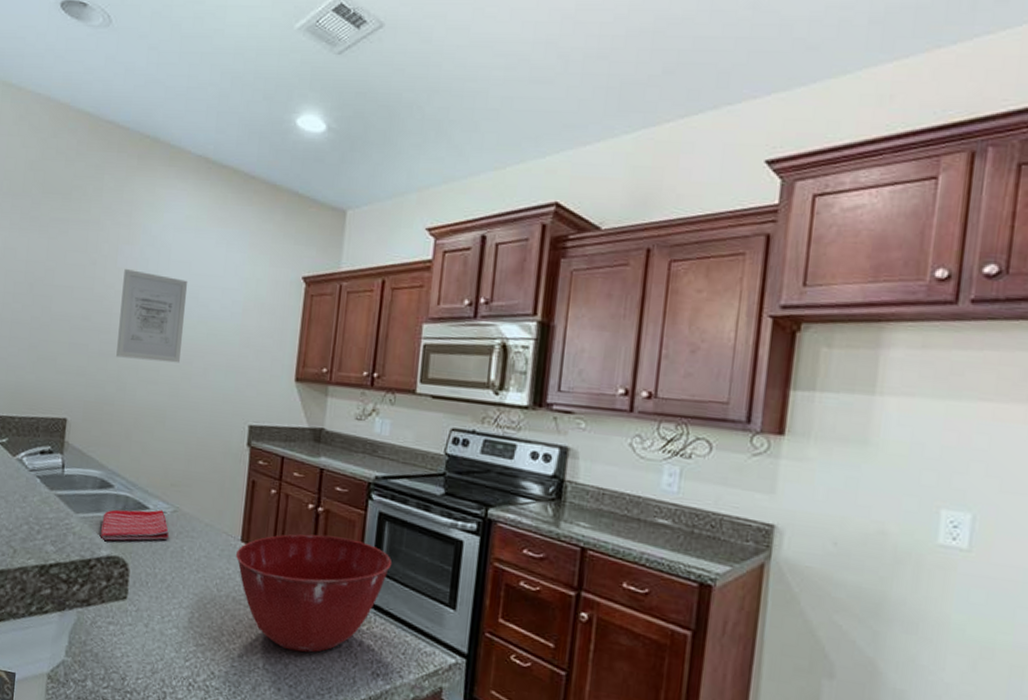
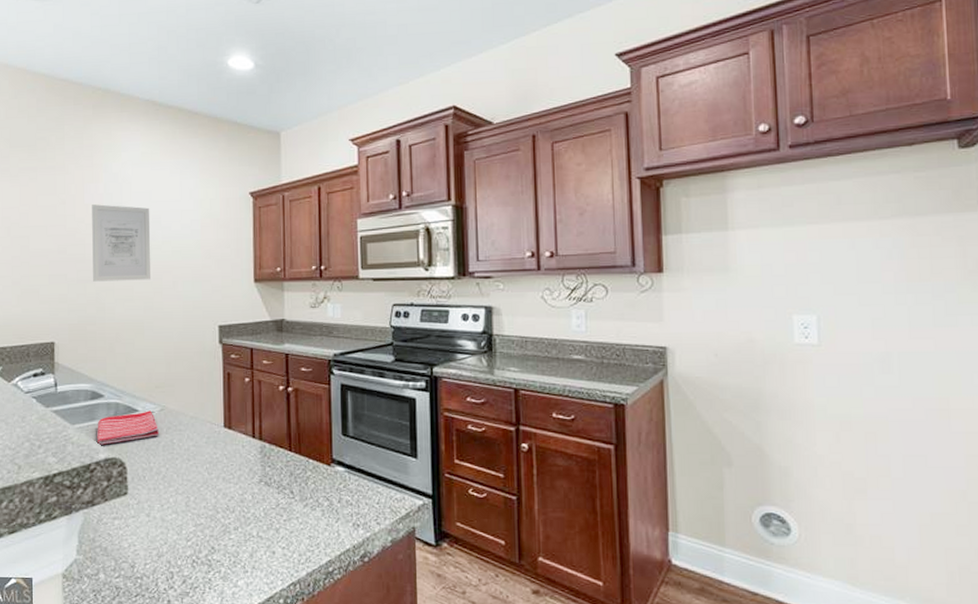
mixing bowl: present [236,534,393,653] -> none [221,411,358,517]

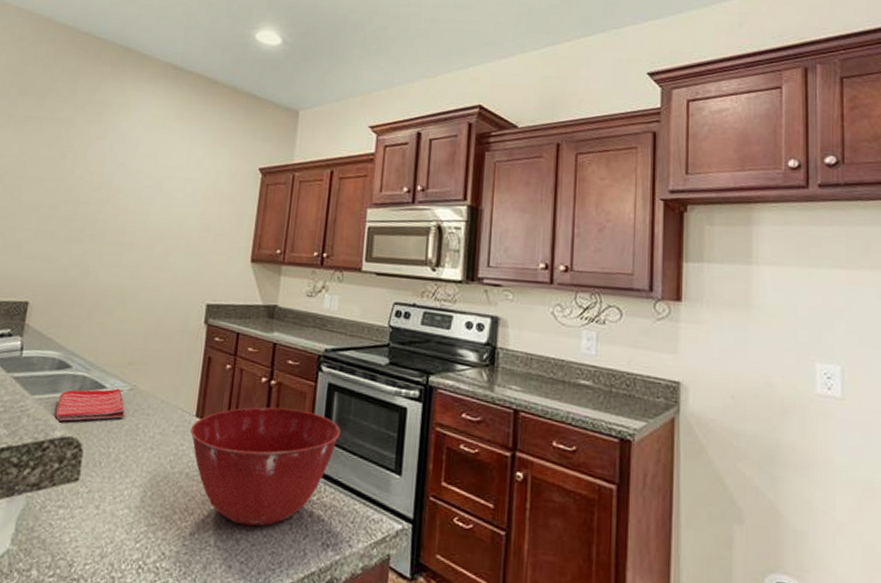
wall art: present [92,204,151,282] -> none [81,162,154,247]
mixing bowl: none [221,411,358,517] -> present [190,407,341,527]

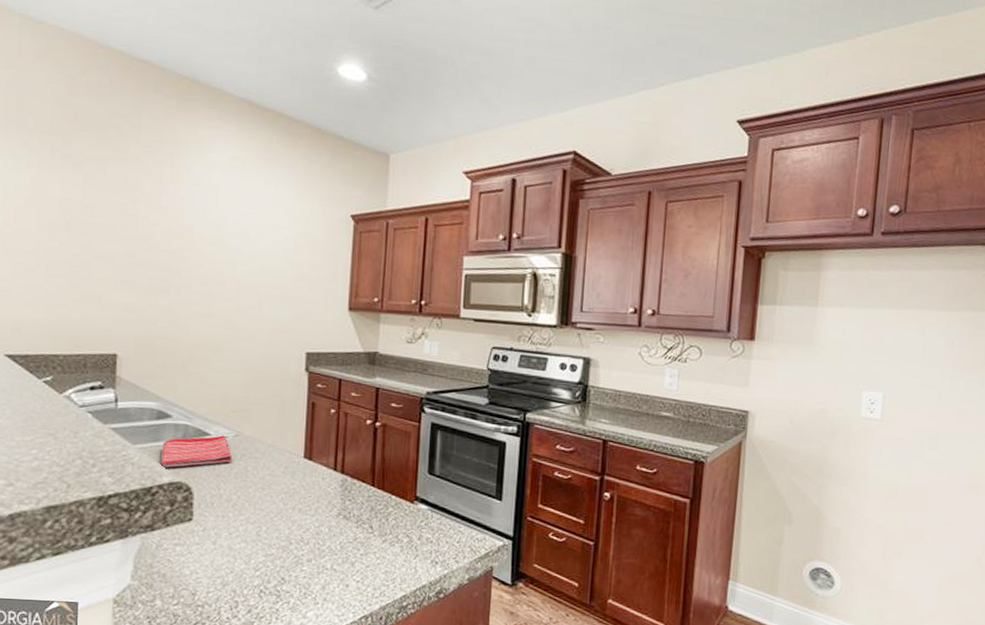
mixing bowl: present [190,407,341,527] -> none [300,446,445,551]

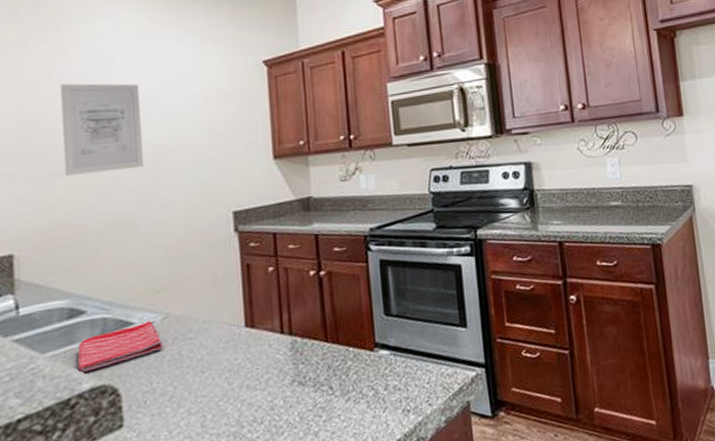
wall art: none [166,207,238,297] -> present [60,83,143,176]

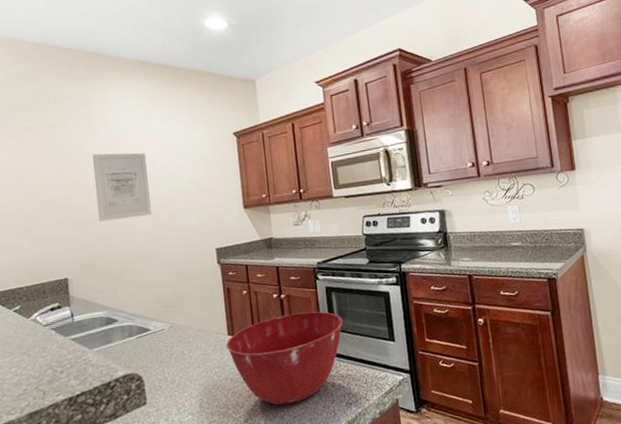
dish towel: present [77,321,163,373] -> none [113,328,171,364]
mixing bowl: none [242,292,402,418] -> present [226,311,343,406]

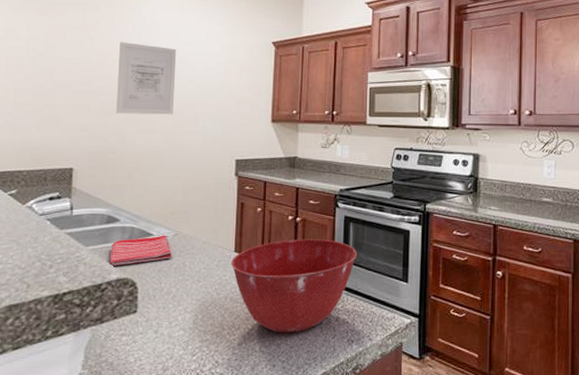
dish towel: none [113,328,171,364] -> present [109,235,173,266]

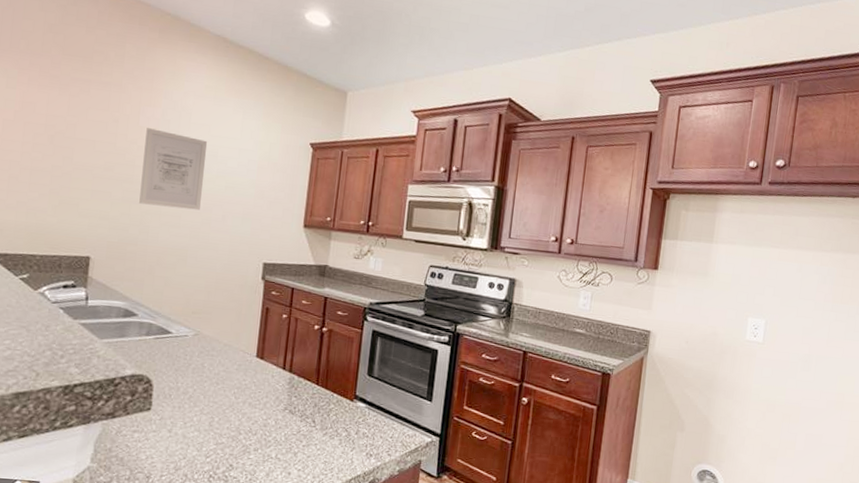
dish towel: present [109,235,173,266] -> none [124,334,191,362]
mixing bowl: present [231,239,358,333] -> none [252,349,383,443]

